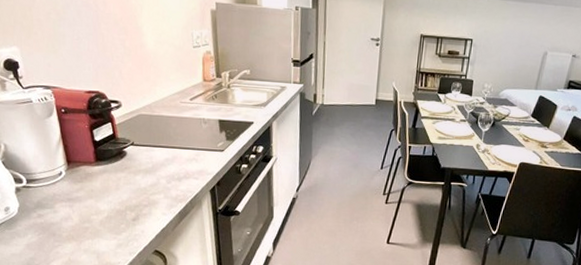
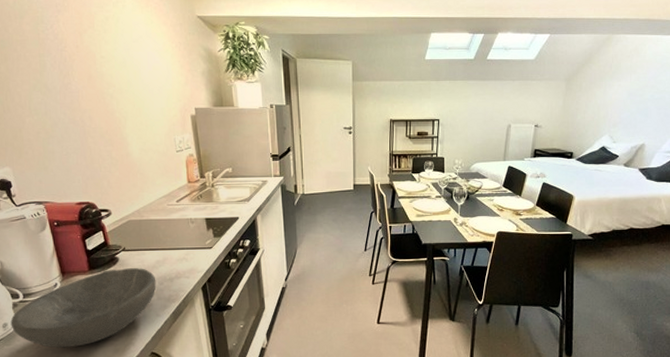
bowl: none [13,163,164,238] -> present [10,268,156,348]

